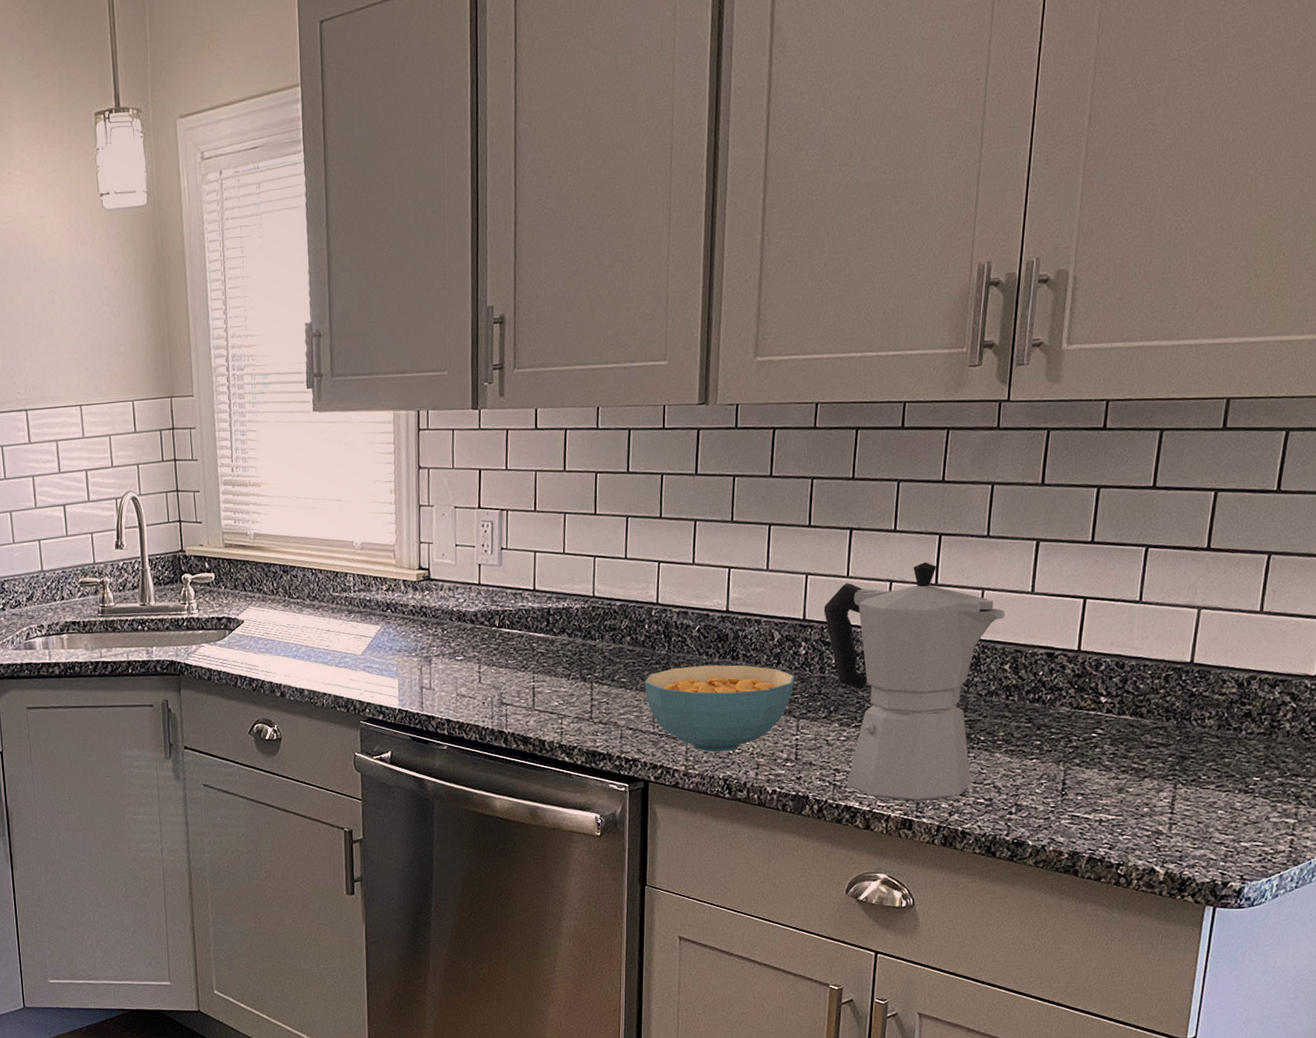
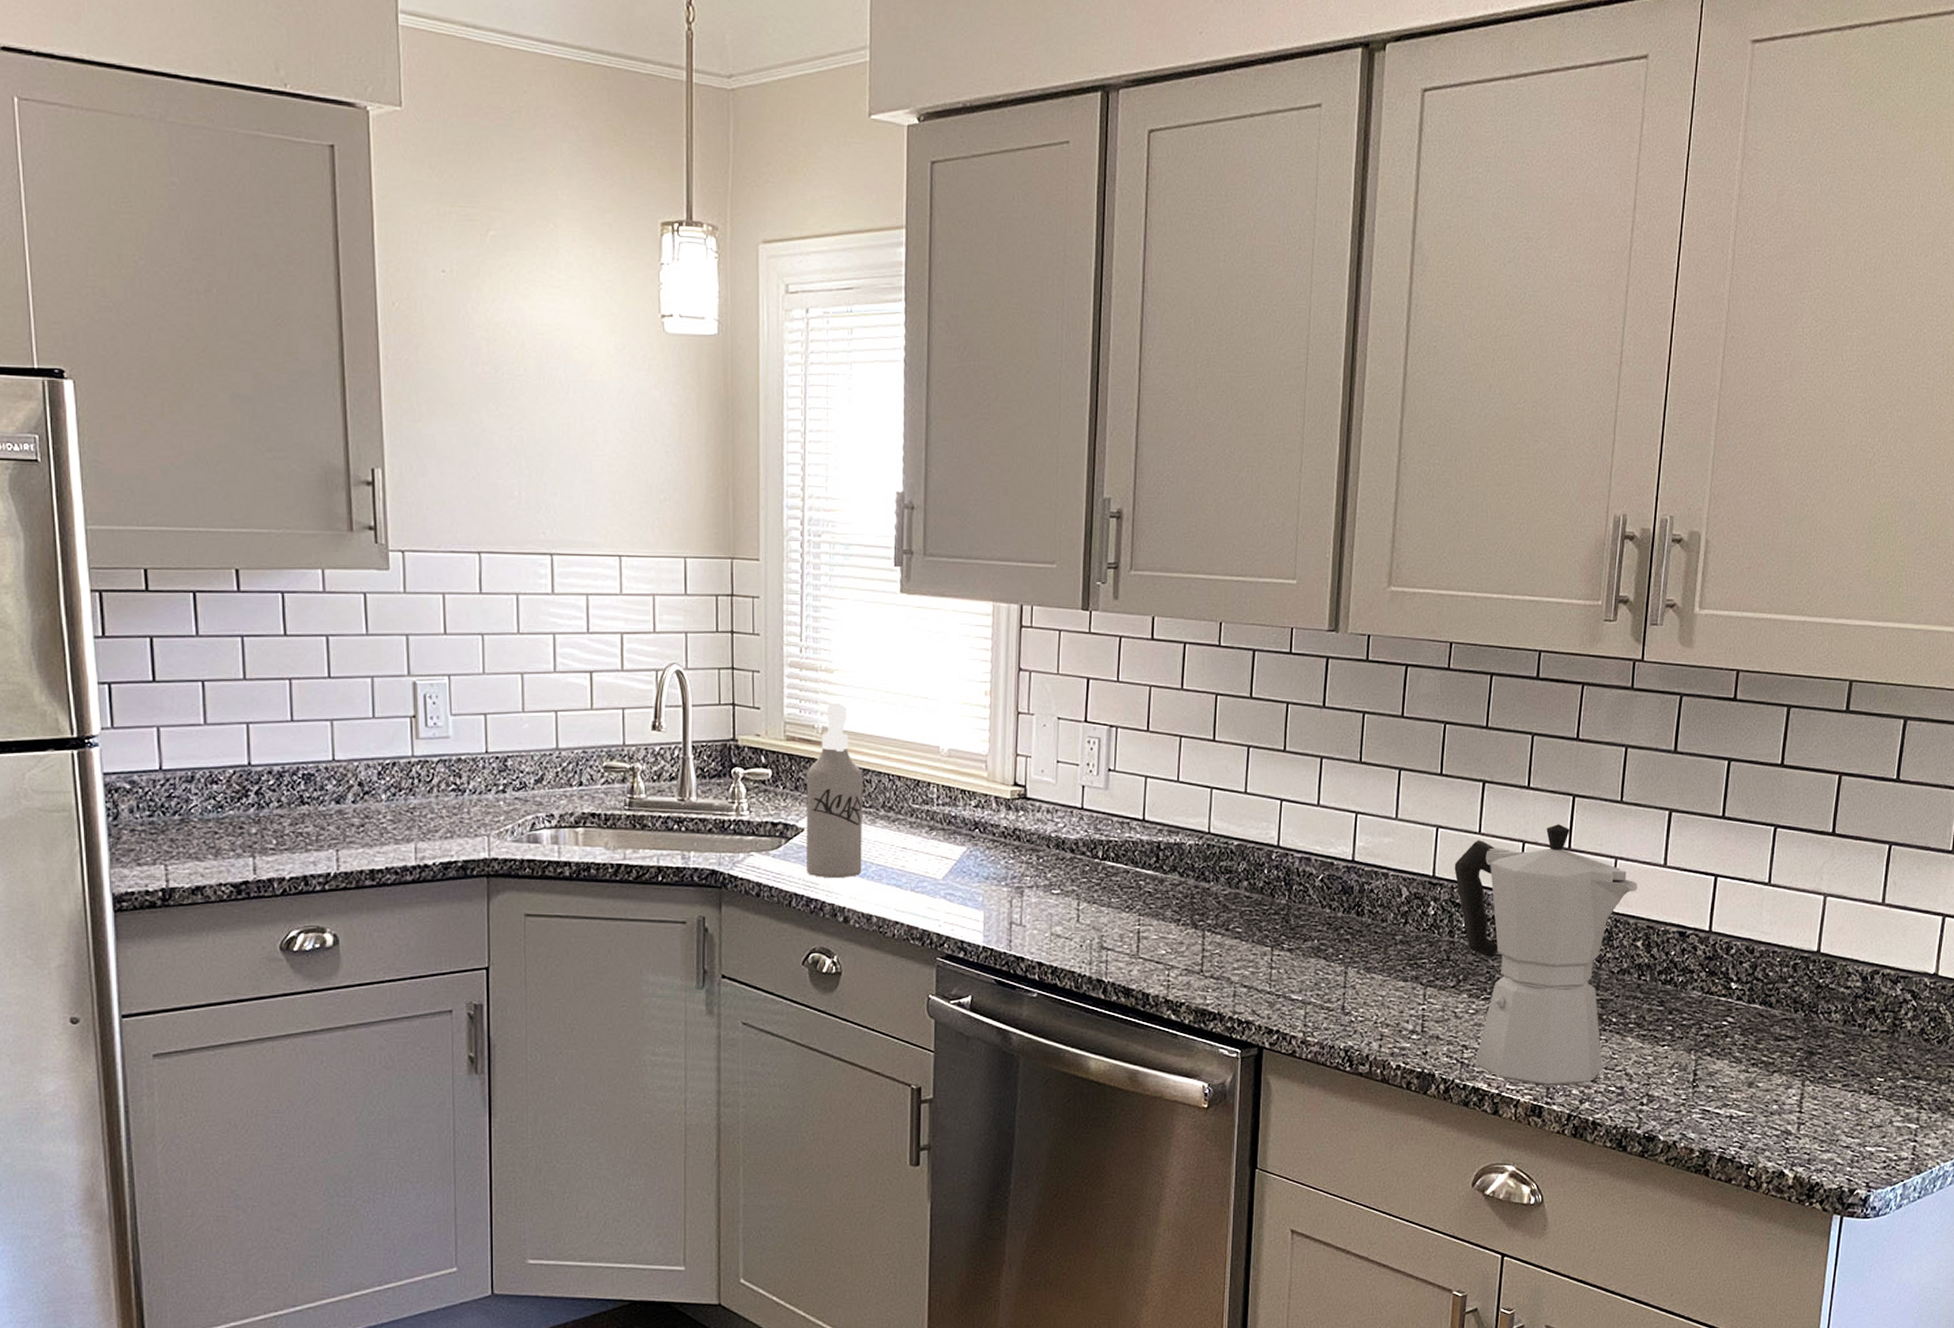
spray bottle: none [243,511,294,661] -> present [806,702,863,877]
cereal bowl: present [644,665,796,752] -> none [1261,920,1423,1019]

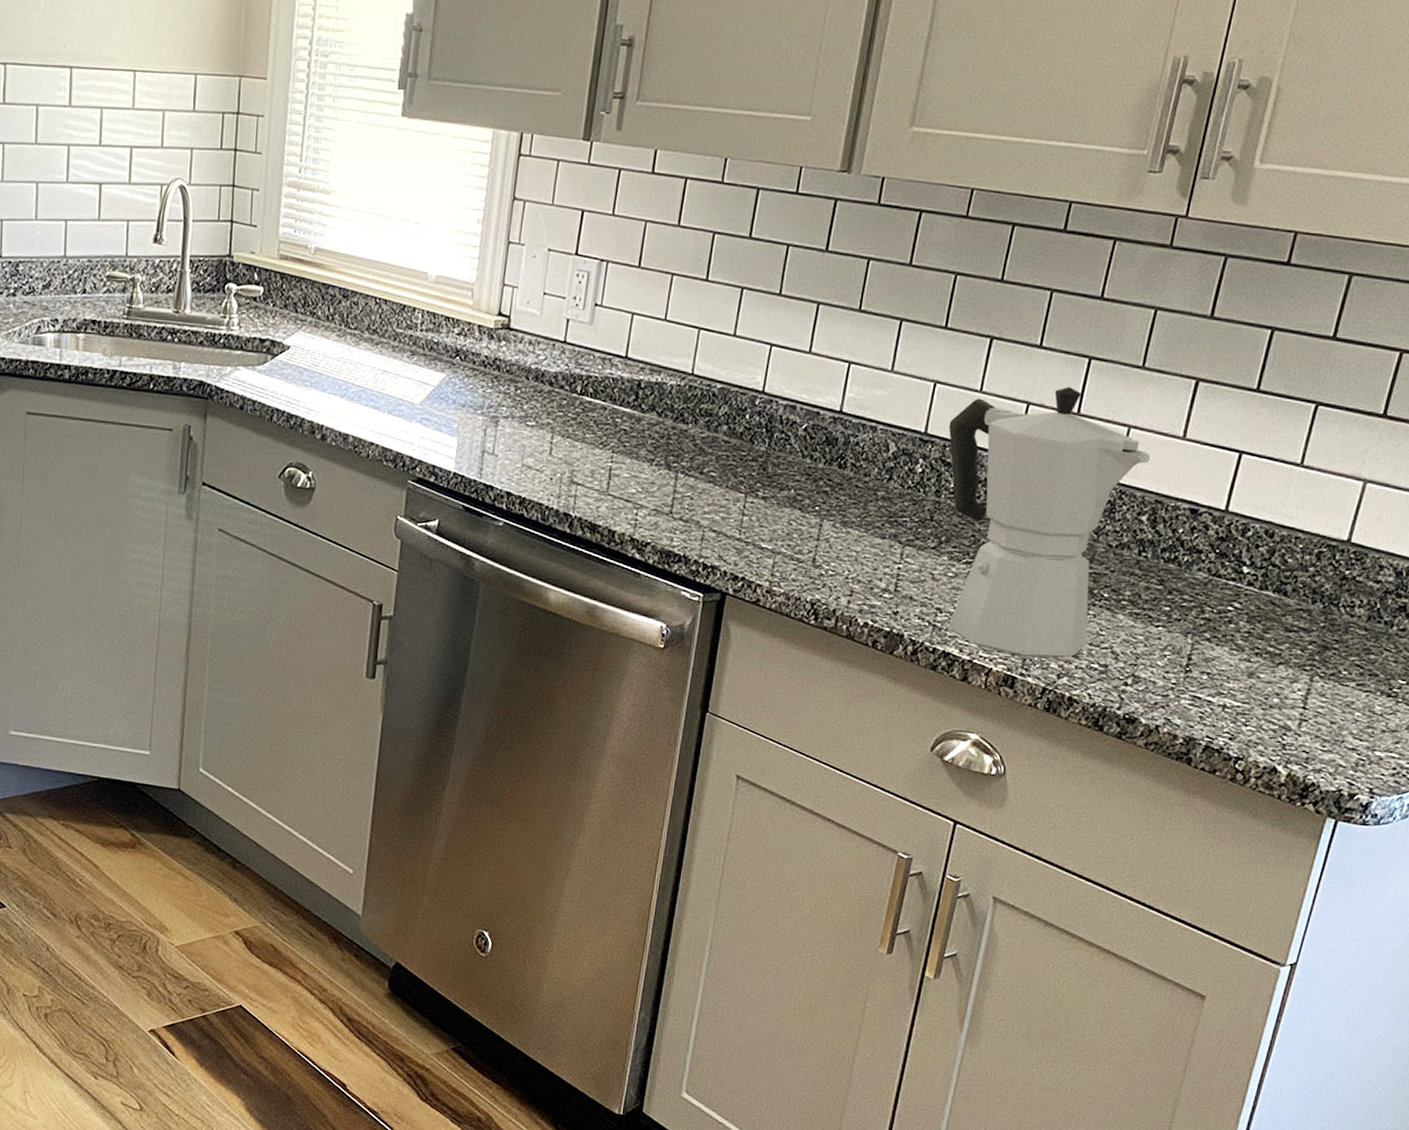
spray bottle: present [806,702,863,877] -> none [289,224,351,397]

